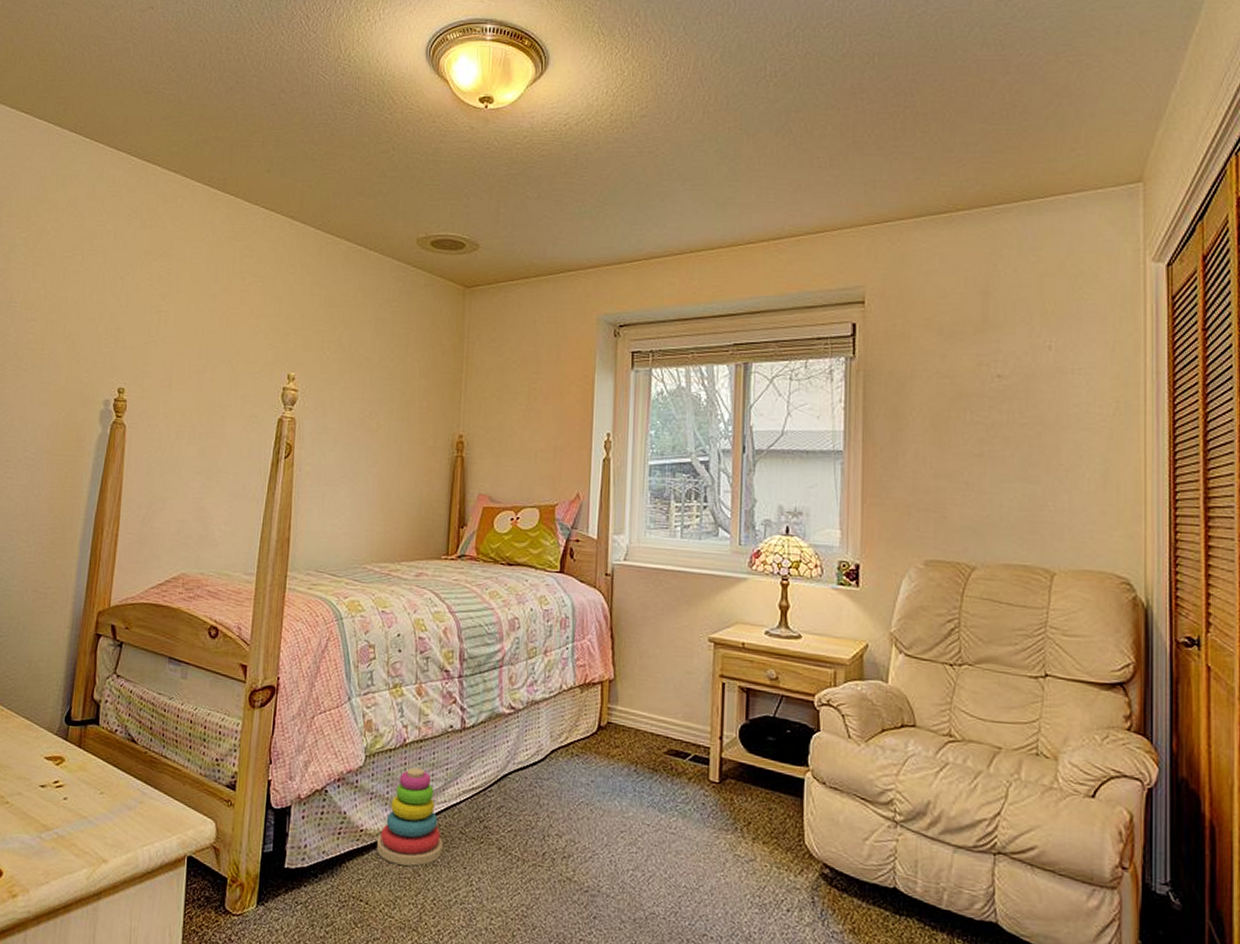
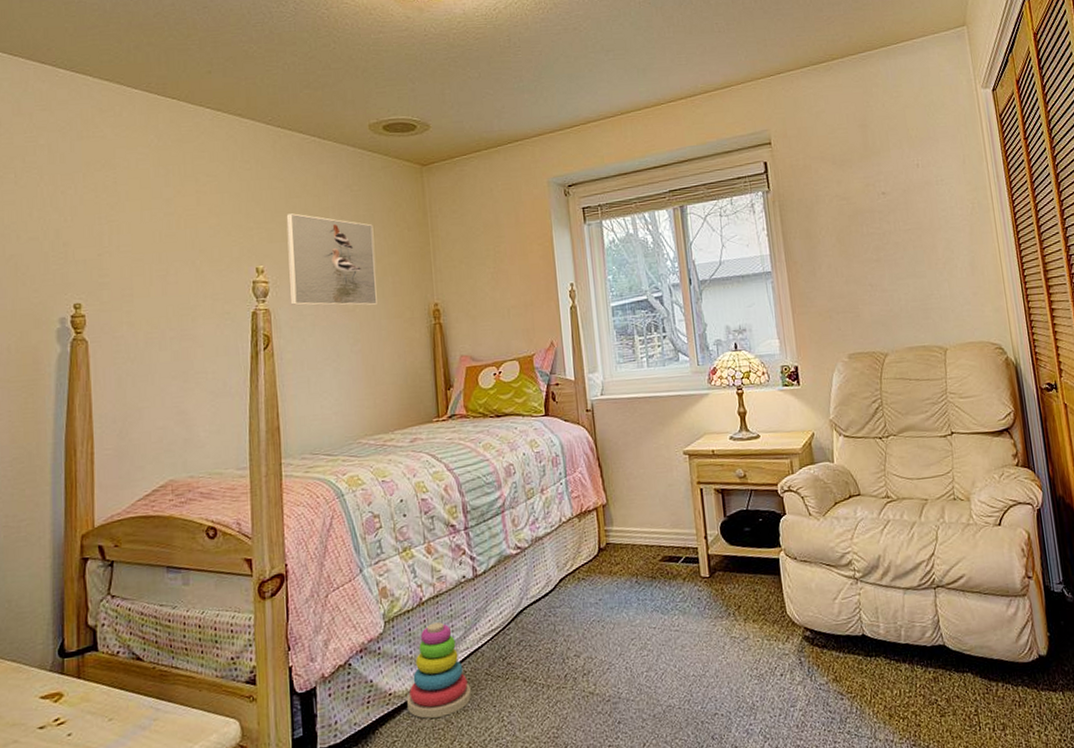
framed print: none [316,323,408,428] -> present [286,213,377,306]

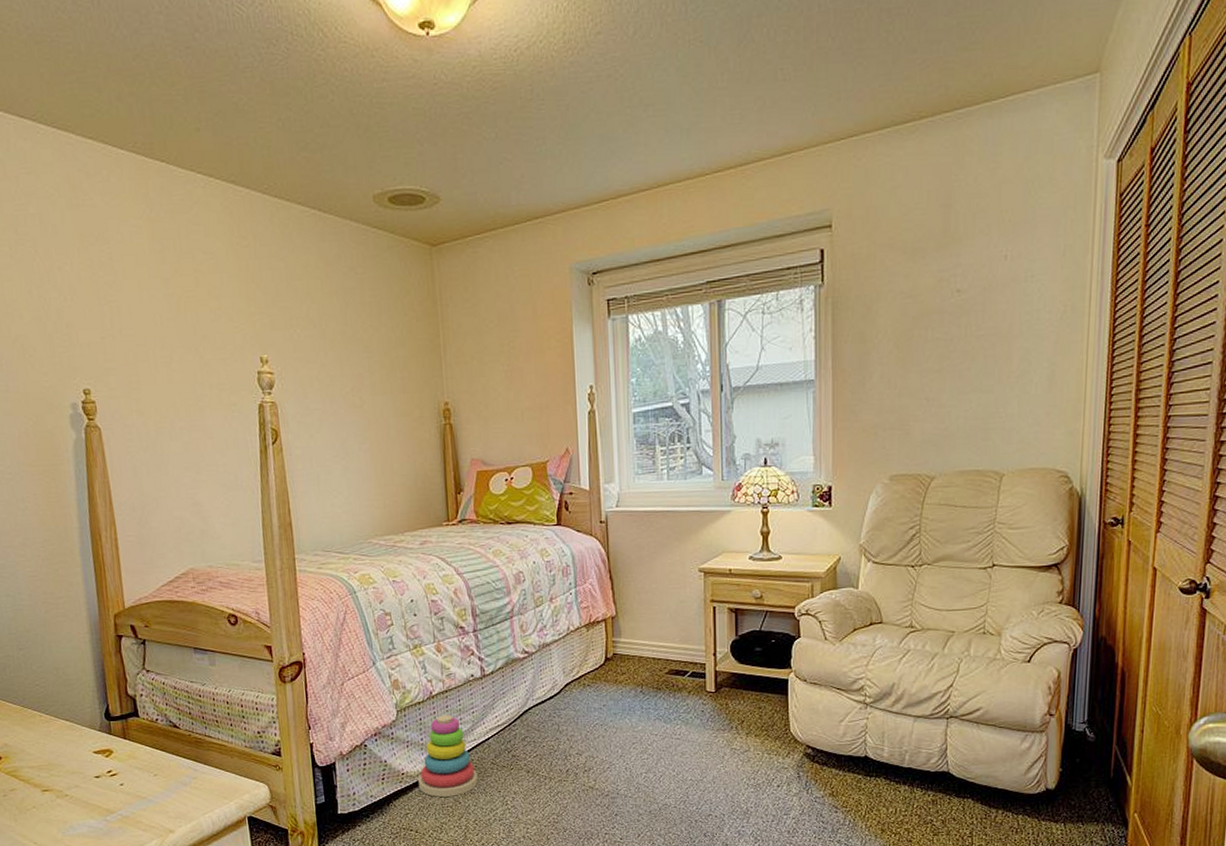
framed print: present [286,213,377,306] -> none [288,298,385,402]

